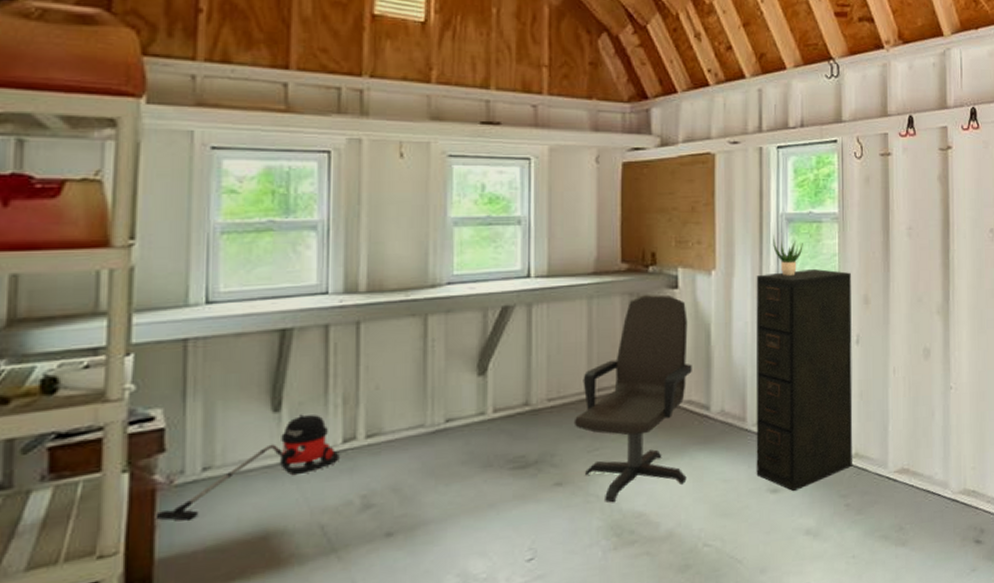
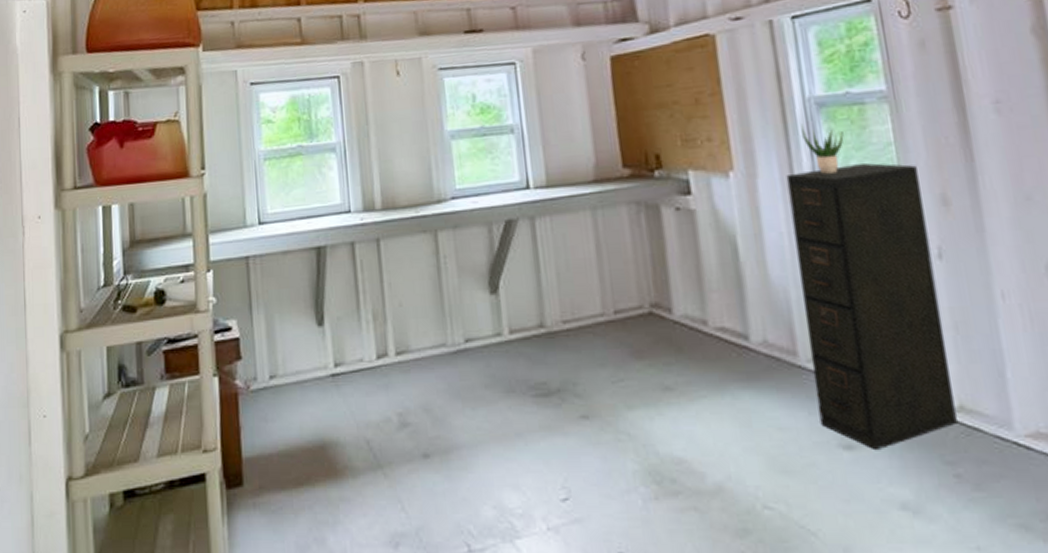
vacuum cleaner: present [153,414,340,521] -> none [238,329,376,424]
office chair: present [573,295,692,503] -> none [592,202,732,444]

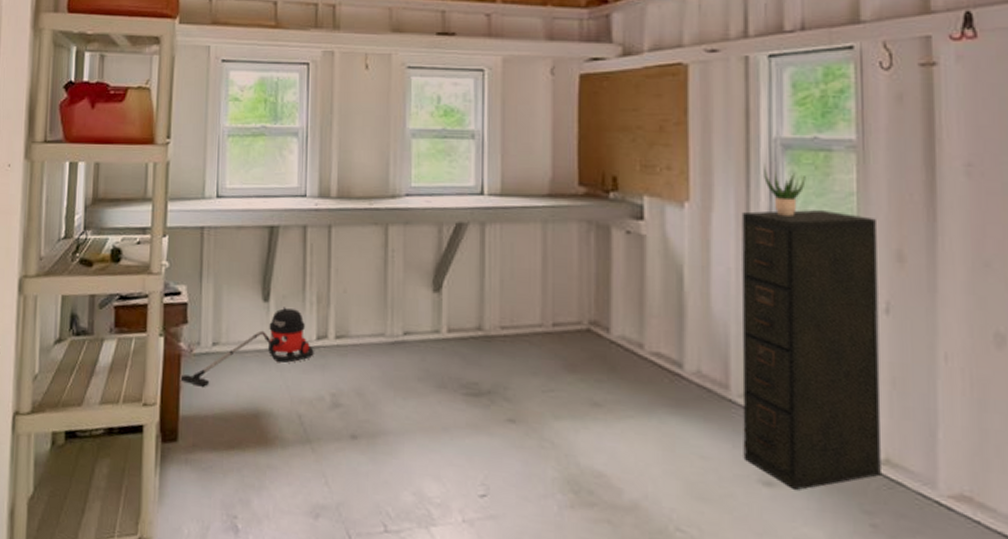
vacuum cleaner: none [238,329,376,424] -> present [179,307,314,387]

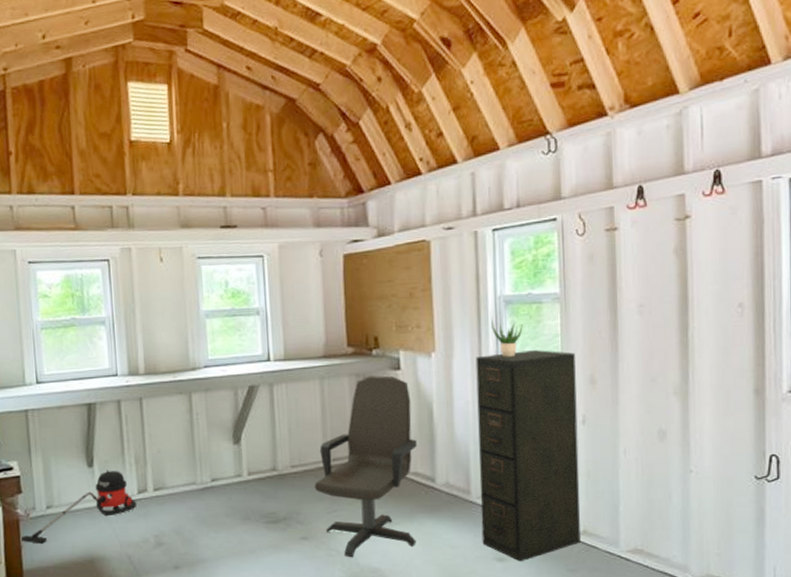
office chair: none [527,224,661,455] -> present [314,376,417,558]

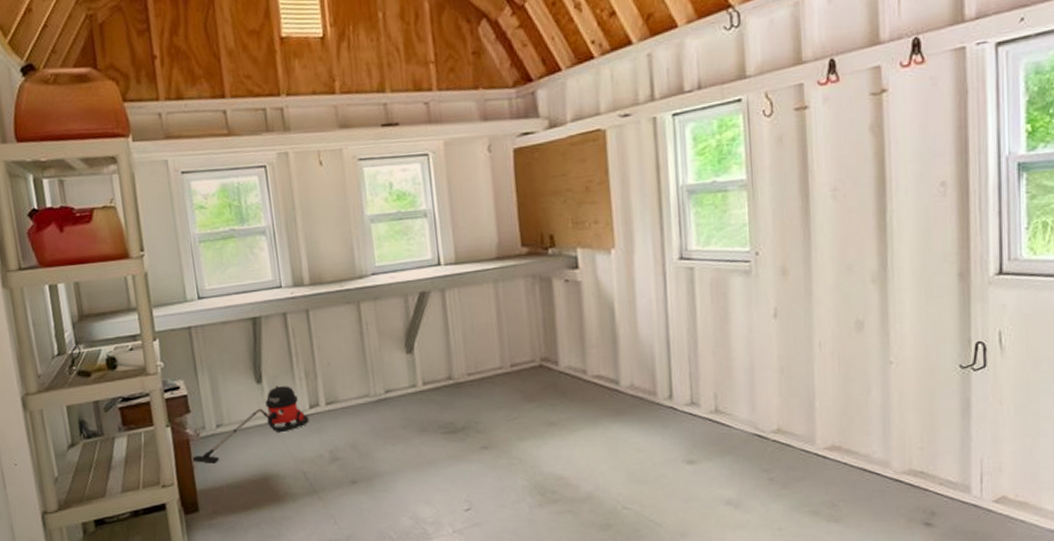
office chair: present [314,376,417,558] -> none [492,275,602,466]
filing cabinet: present [475,349,581,562] -> none [658,240,774,464]
potted plant: present [491,317,523,357] -> none [674,208,708,250]

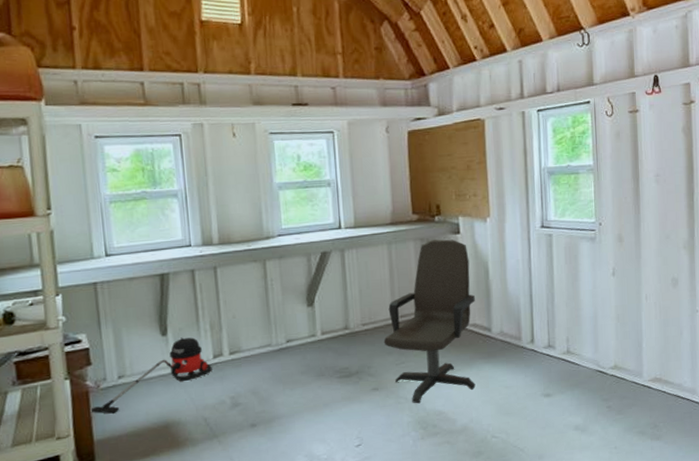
office chair: none [492,275,602,466] -> present [383,239,476,404]

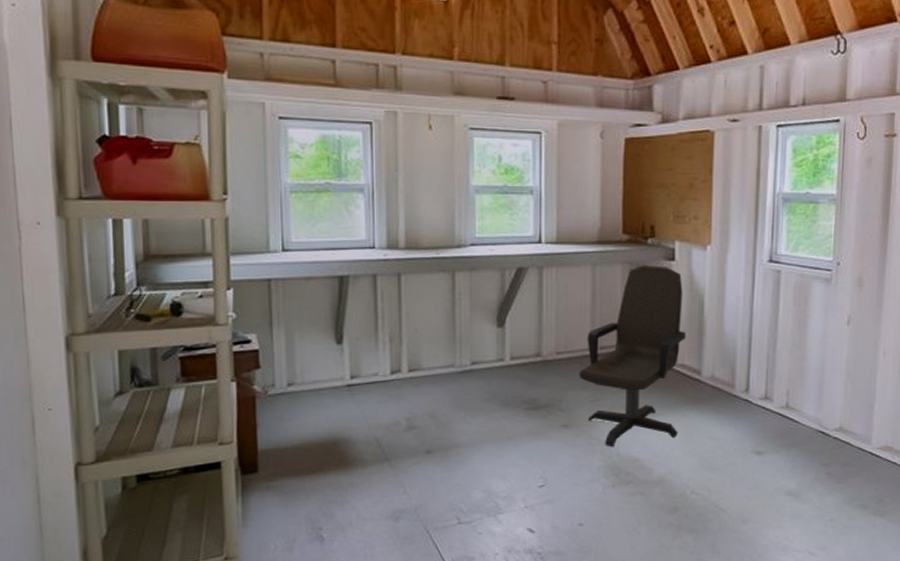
vacuum cleaner: present [89,337,212,414] -> none [255,348,389,423]

